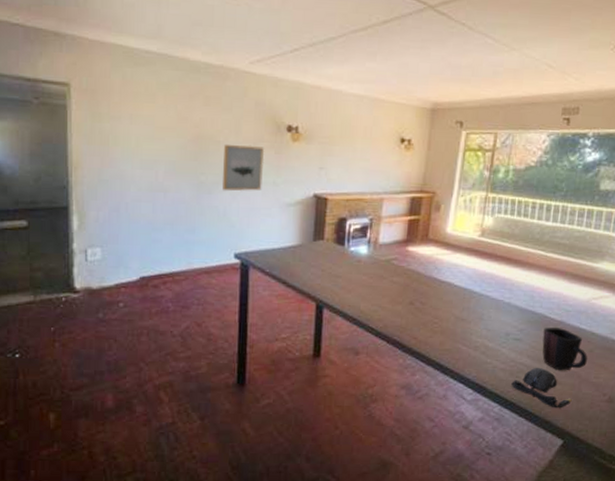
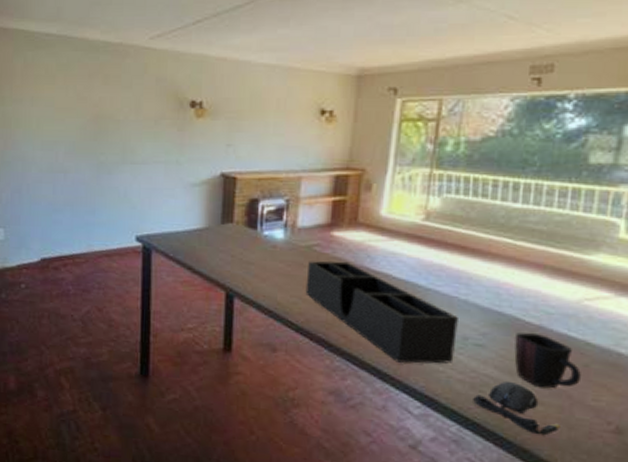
wall art: present [223,144,265,192] -> none [123,122,167,172]
desk organizer: none [384,272,503,358] -> present [305,261,458,364]

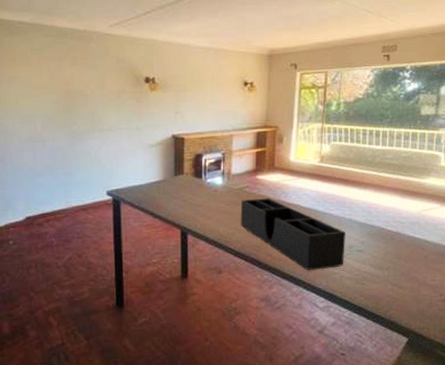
computer mouse: present [473,381,560,436] -> none [358,274,413,310]
mug: present [514,332,581,389] -> none [382,238,423,276]

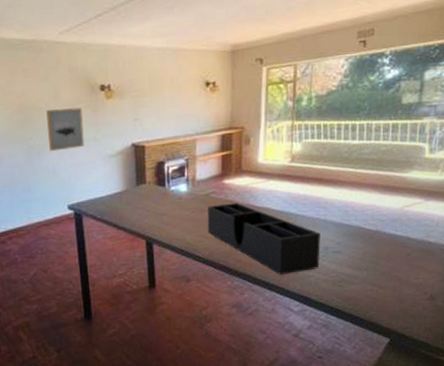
wall art: none [92,96,127,138] -> present [46,107,85,152]

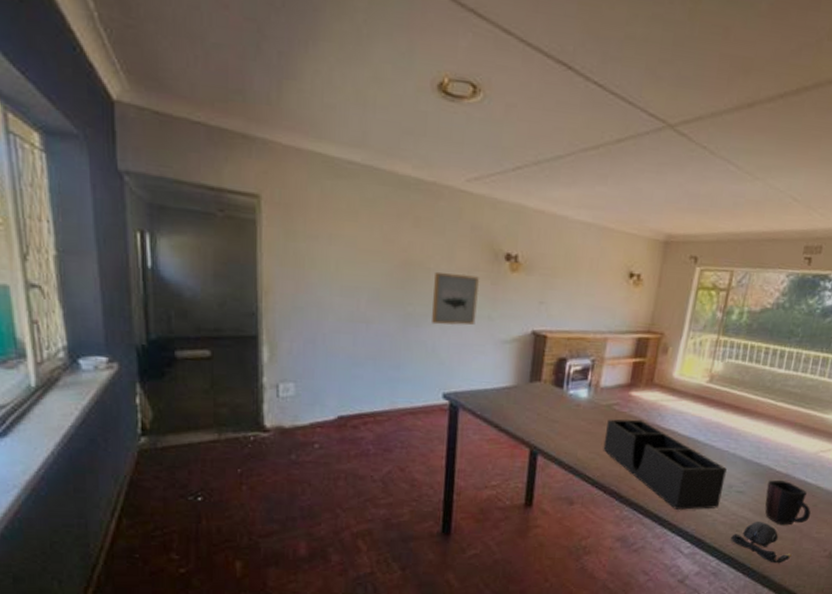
computer mouse: none [335,275,394,311] -> present [731,521,792,564]
mug: none [361,237,405,276] -> present [765,480,811,526]

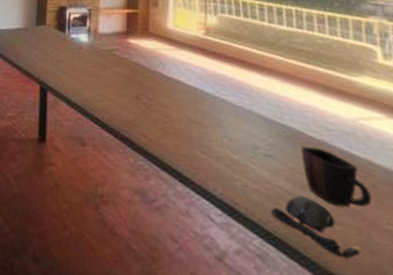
desk organizer: present [603,419,727,510] -> none [108,63,247,172]

